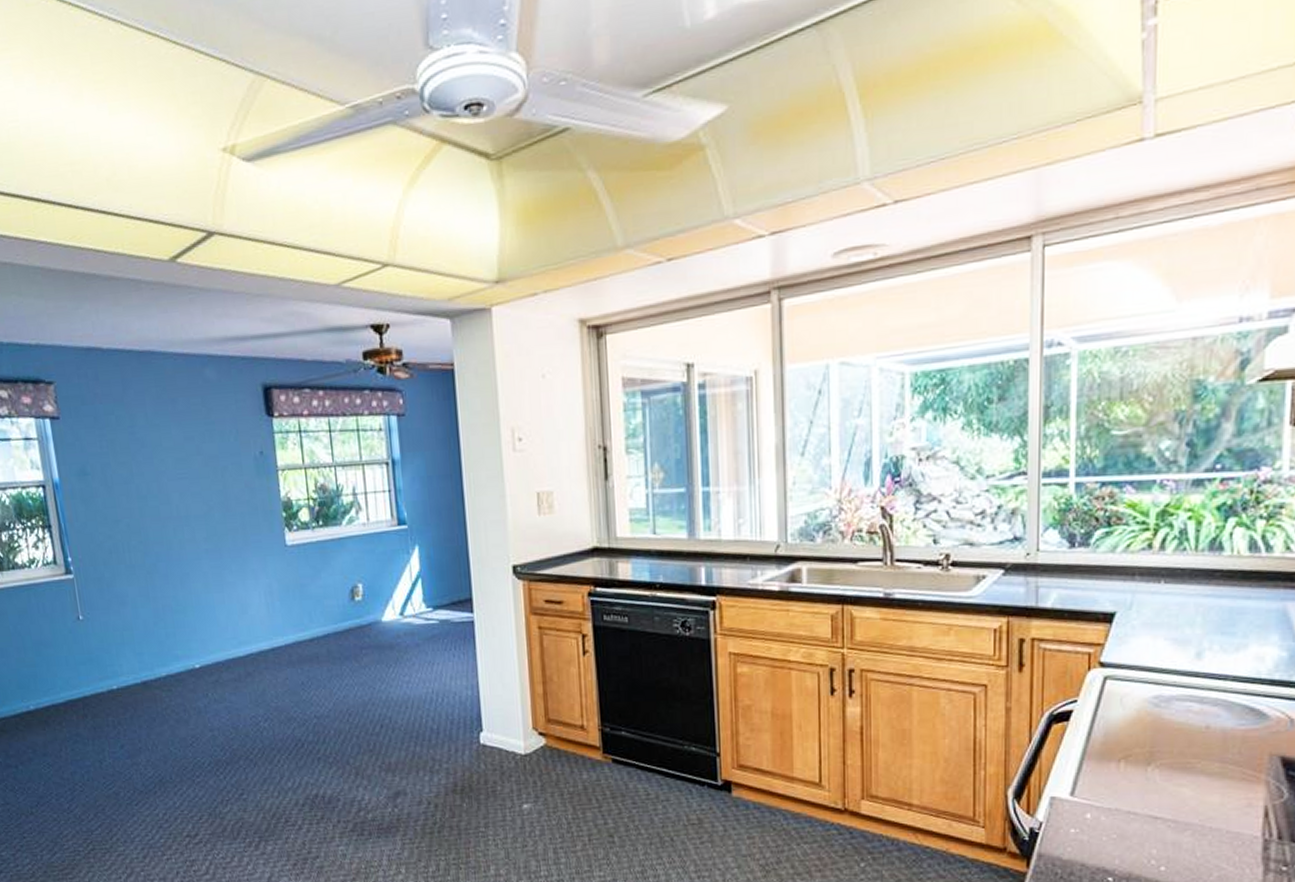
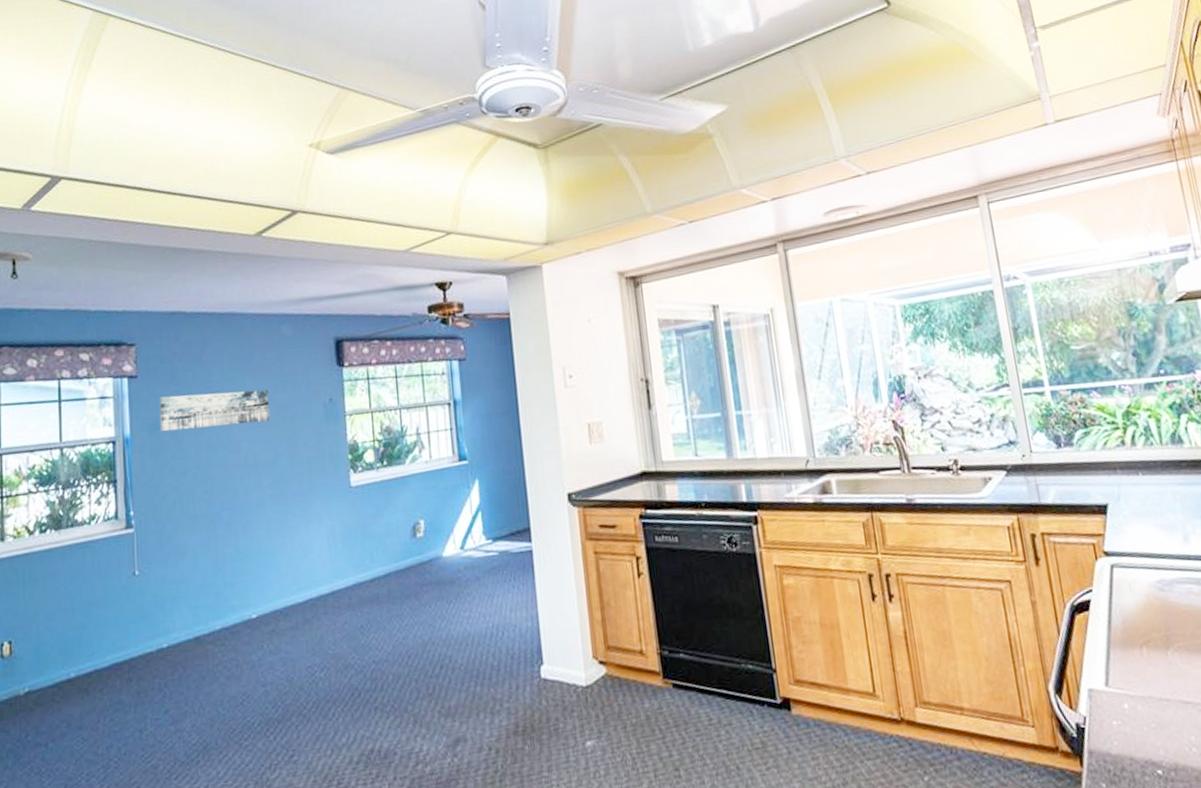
wall art: none [84,438,200,478] -> present [159,390,270,432]

